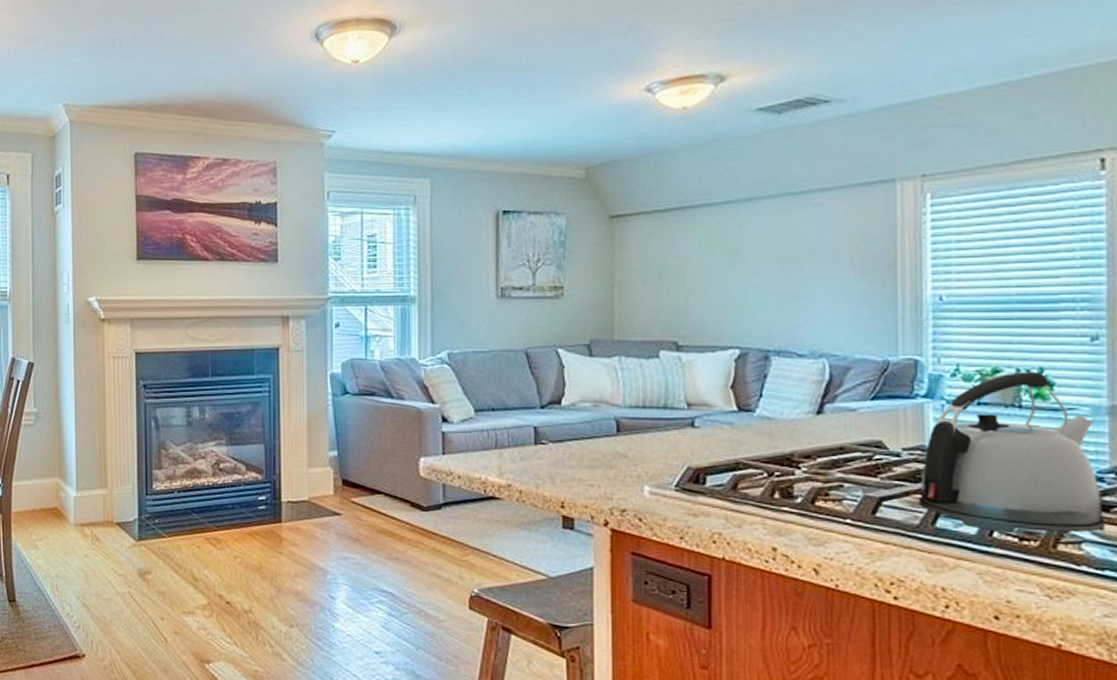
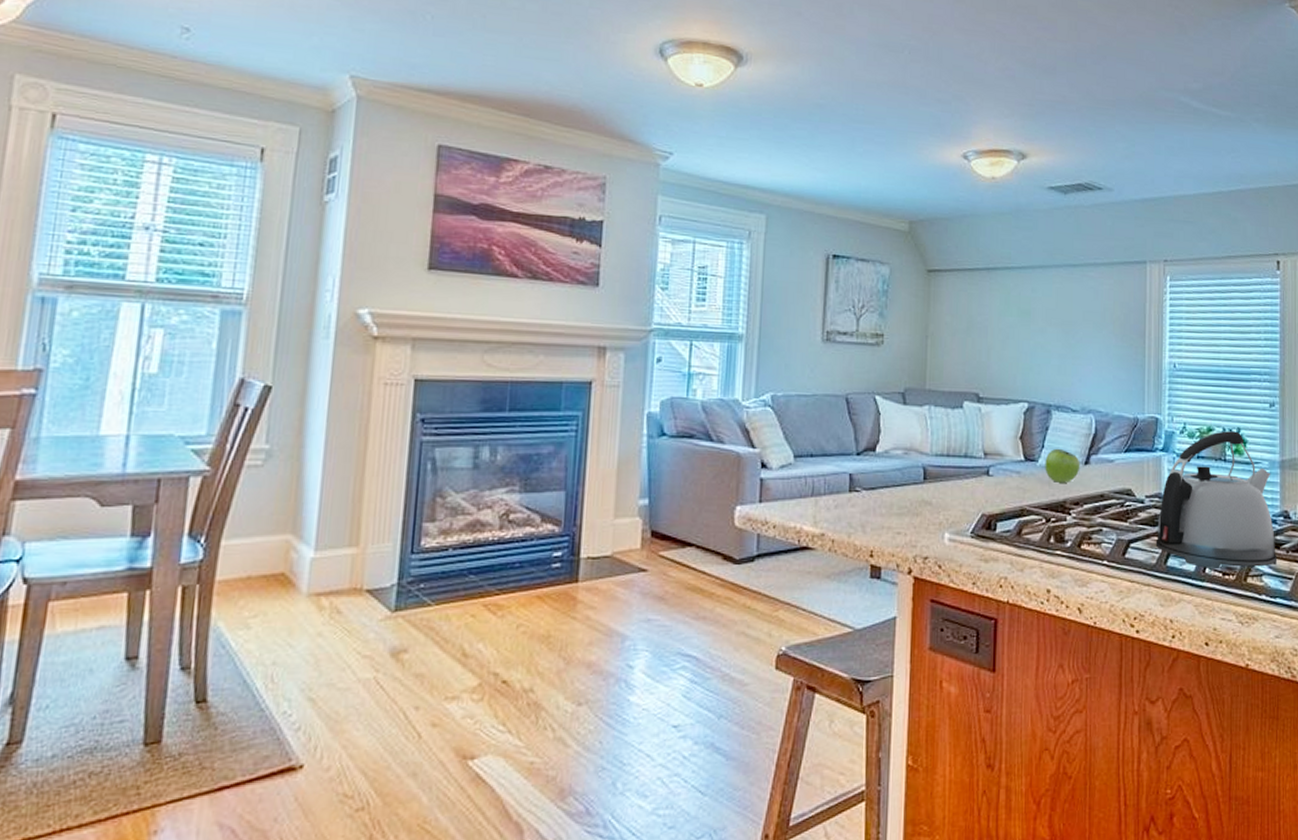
fruit: none [764,397,811,434] -> present [1045,448,1080,483]

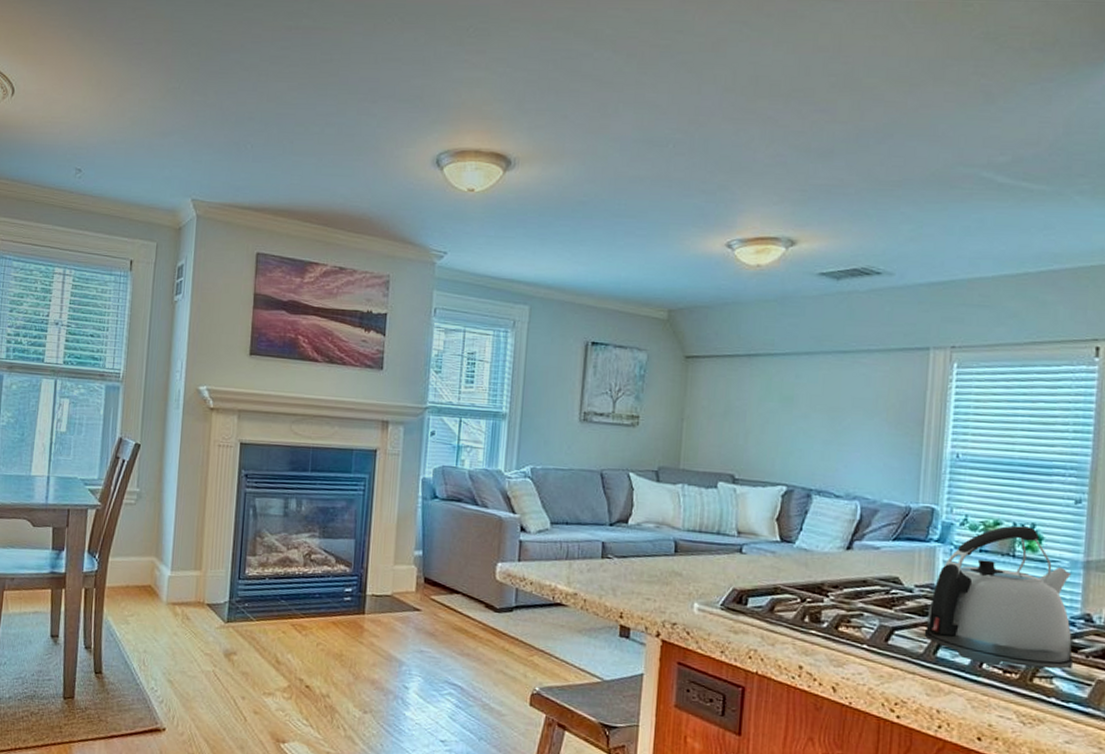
fruit: present [1045,448,1080,483] -> none [802,531,842,566]

